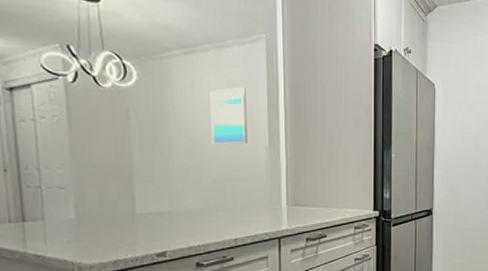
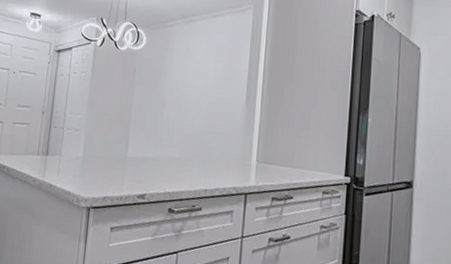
wall art: present [209,86,248,145] -> none [196,50,231,101]

